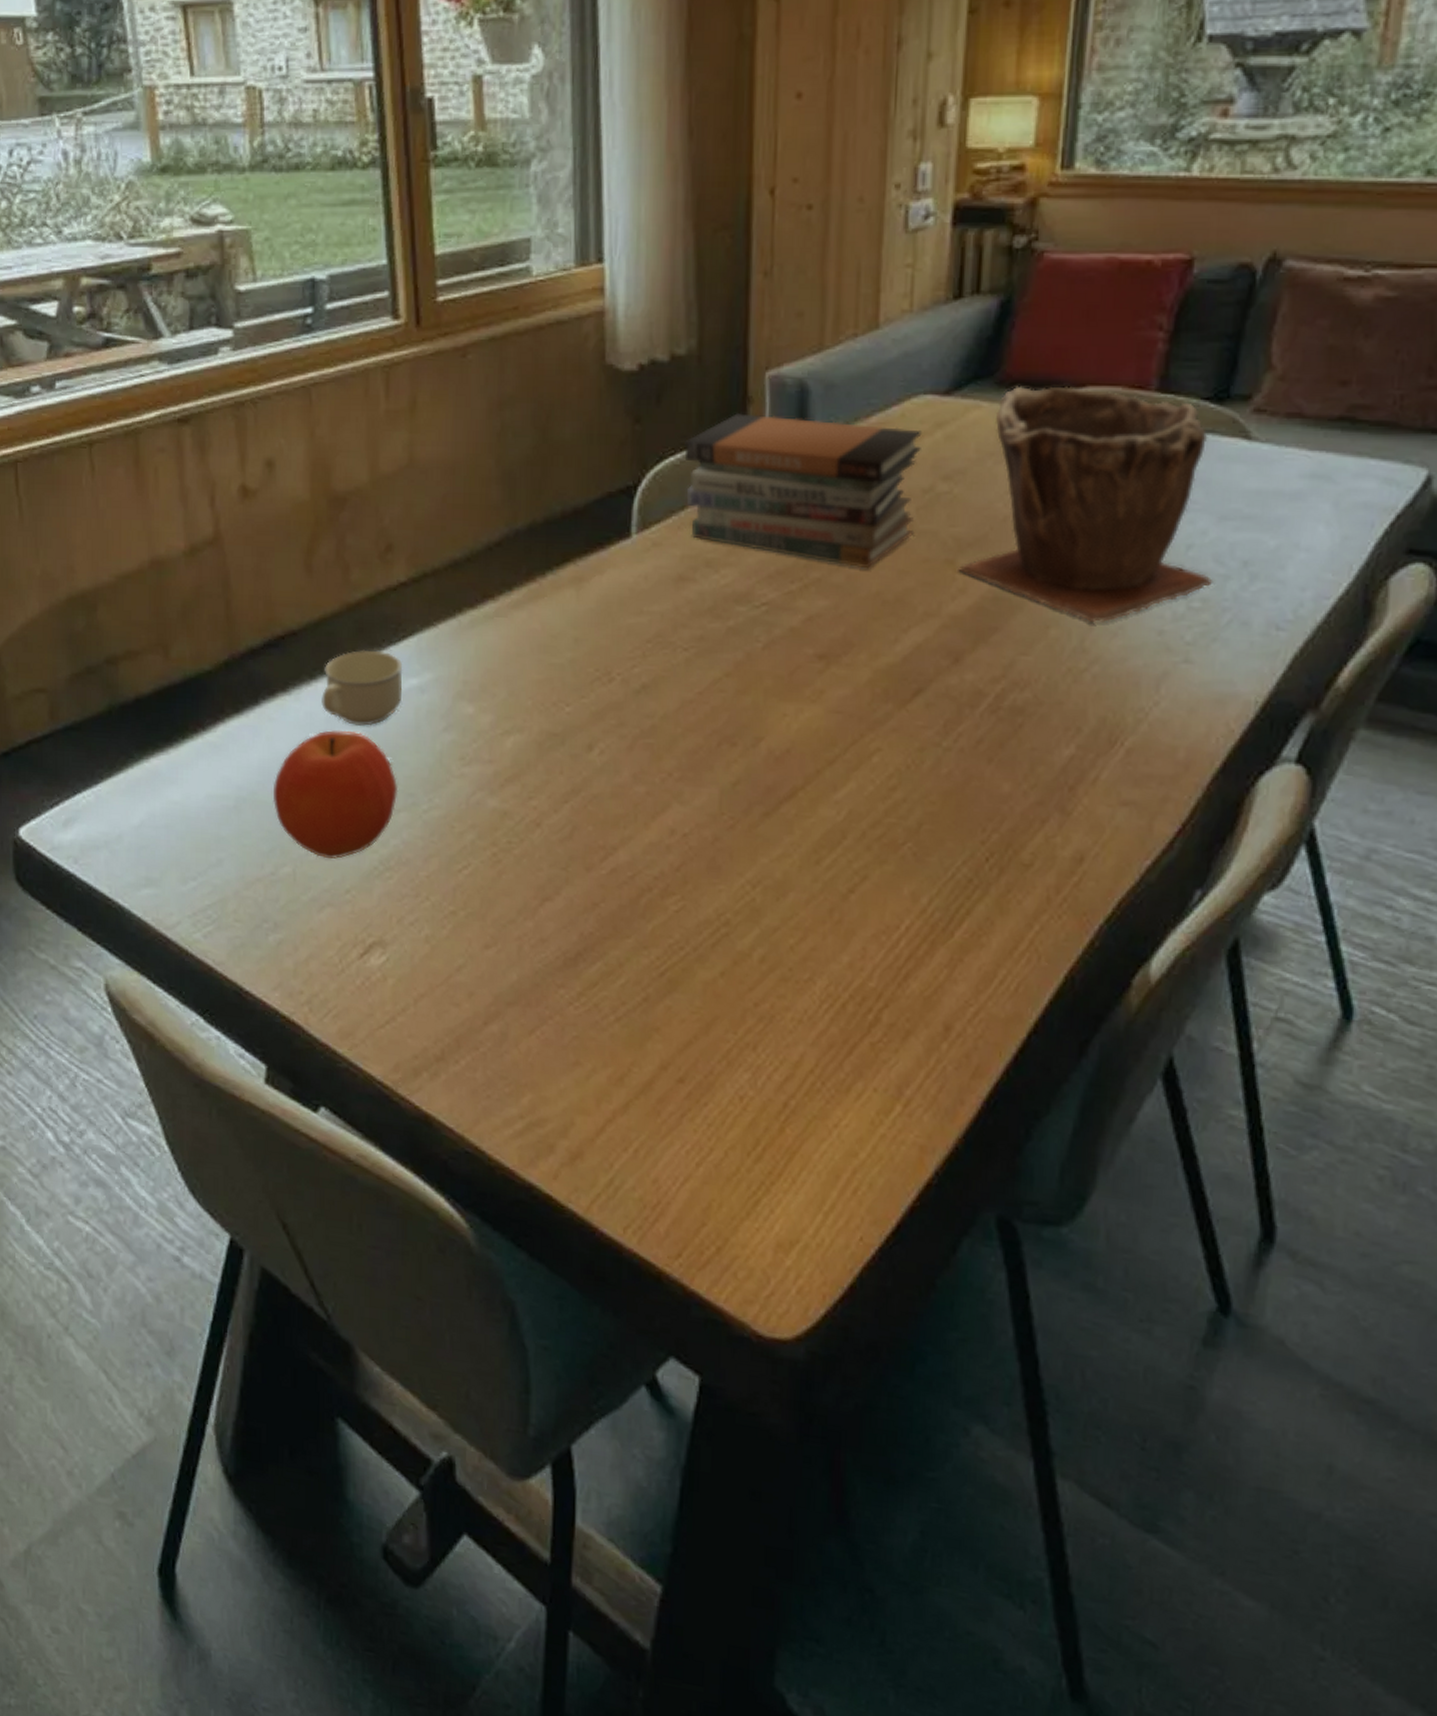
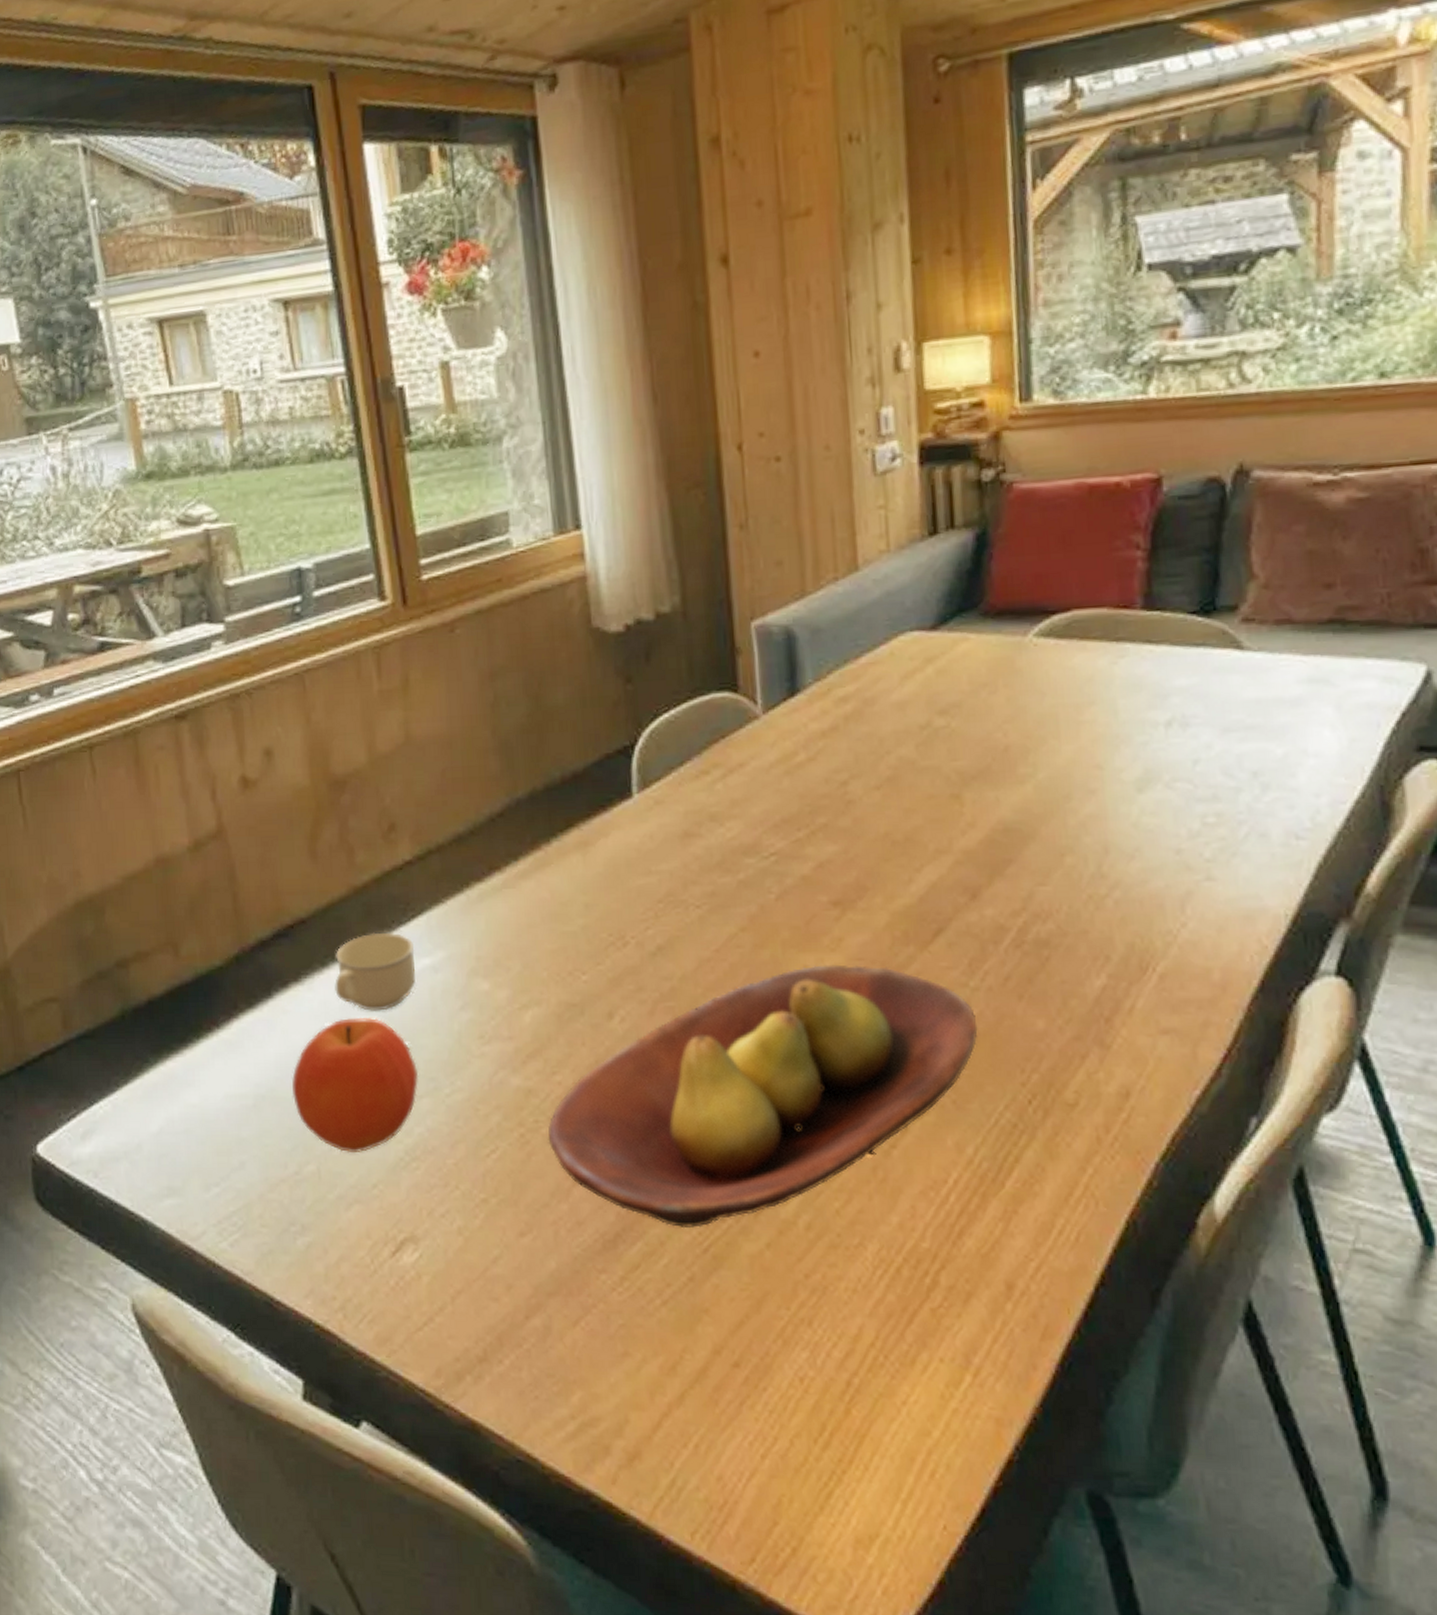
fruit bowl: none [519,714,945,953] -> present [548,964,978,1228]
book stack: present [684,413,922,569] -> none [677,664,915,811]
plant pot: present [958,385,1213,623] -> none [965,611,1225,847]

